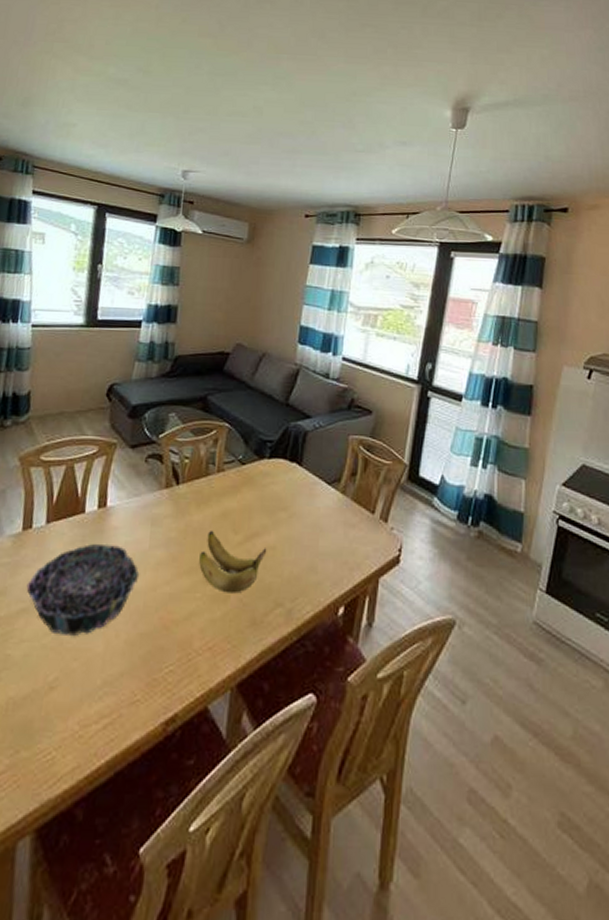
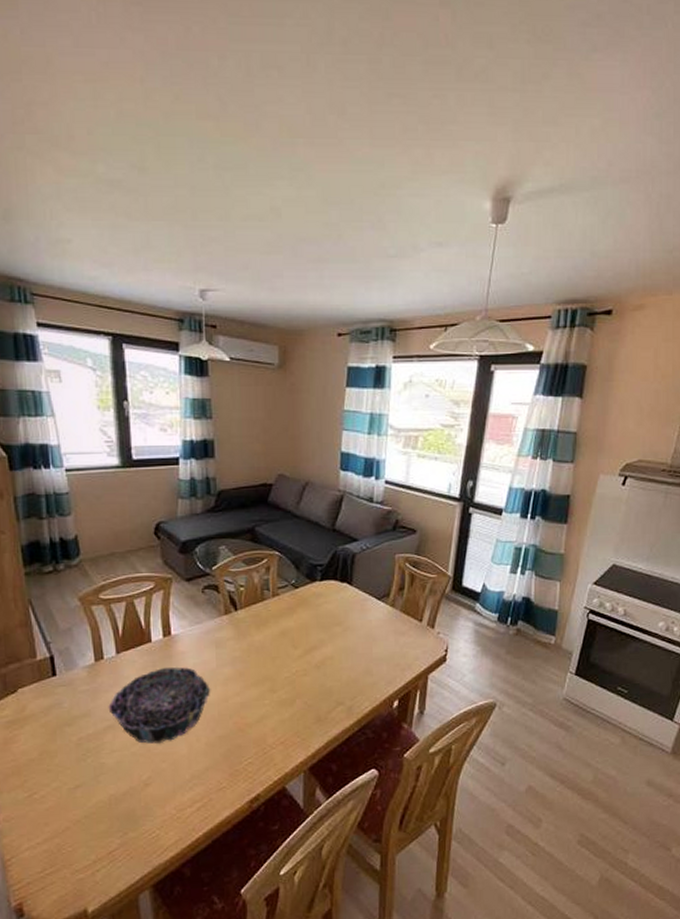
banana: present [199,530,267,594] -> none [264,647,326,698]

